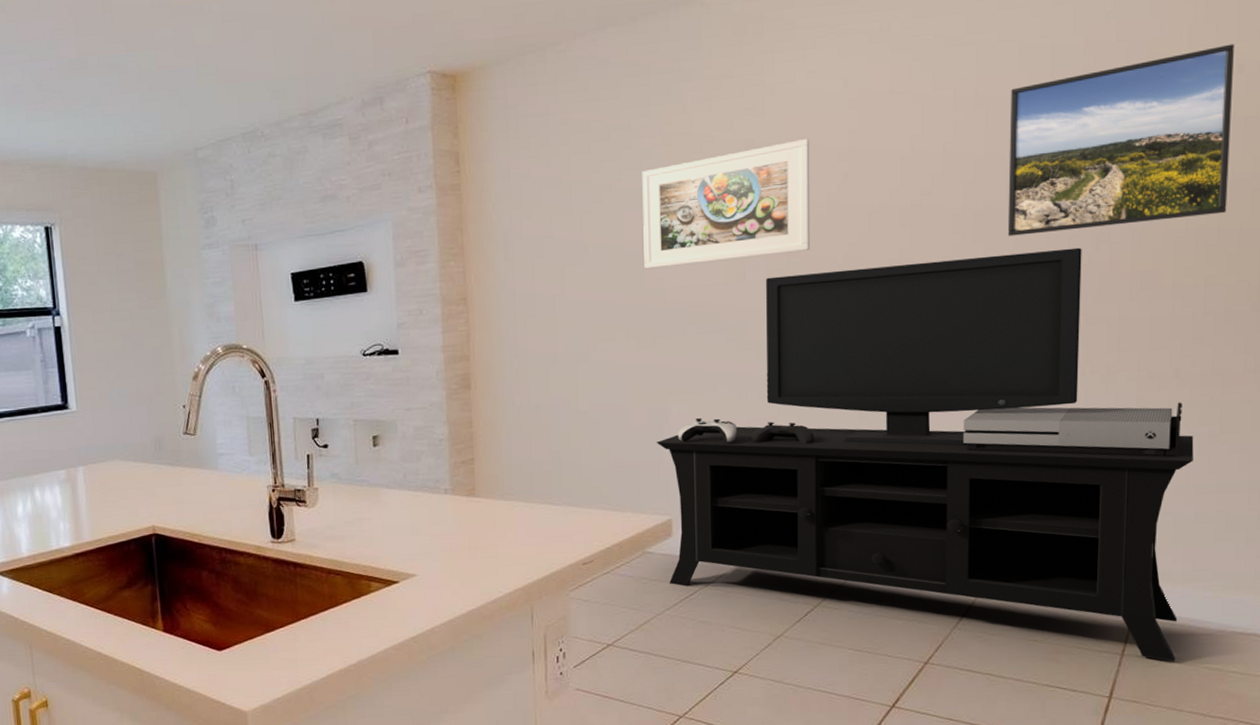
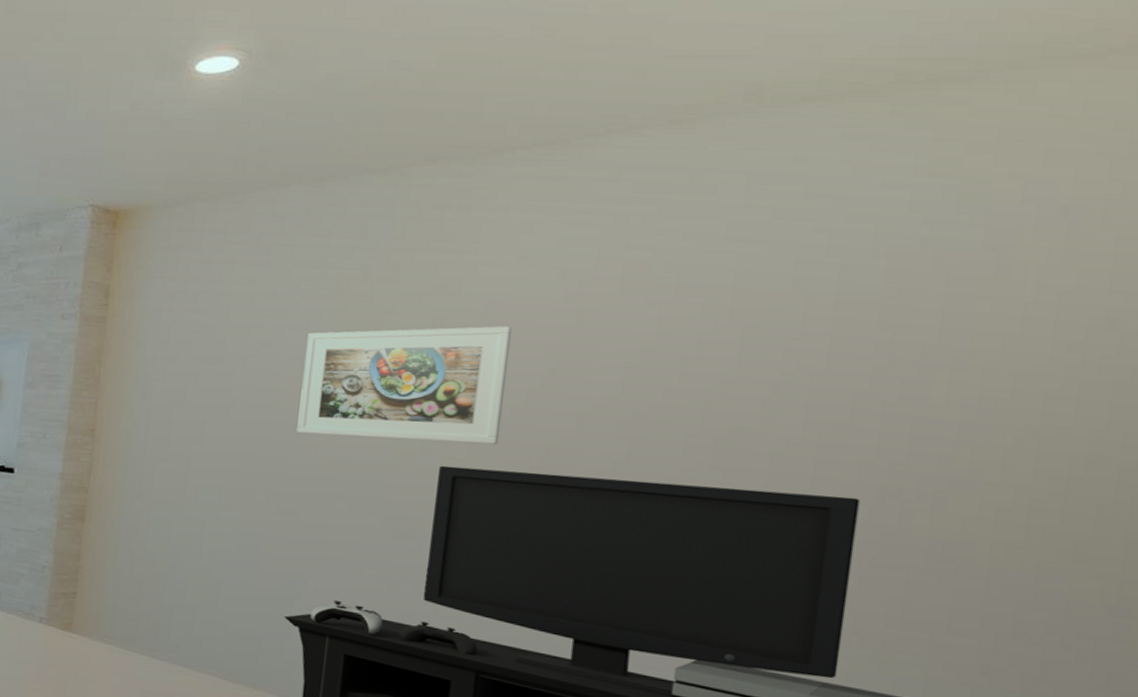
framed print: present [1007,44,1234,236] -> none [757,294,1104,491]

